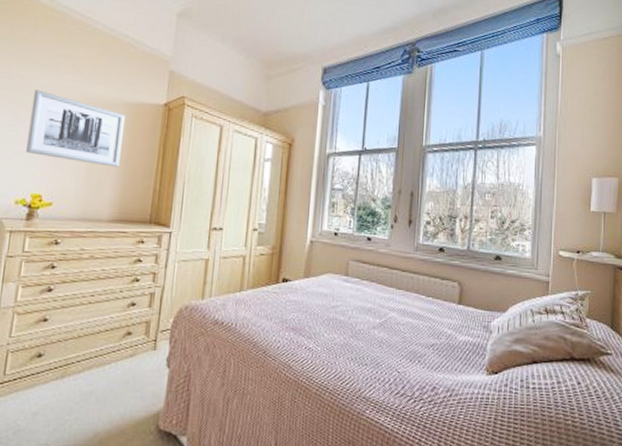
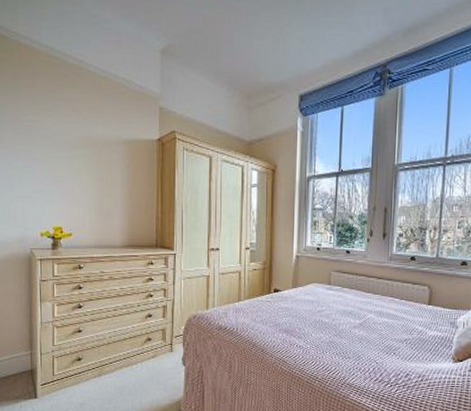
wall art: present [26,90,125,167] -> none [42,133,124,199]

